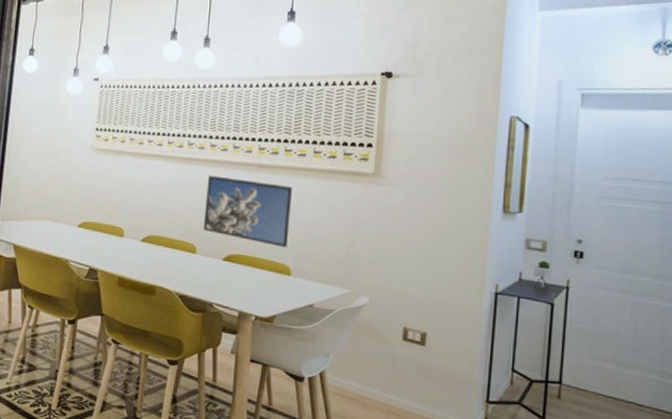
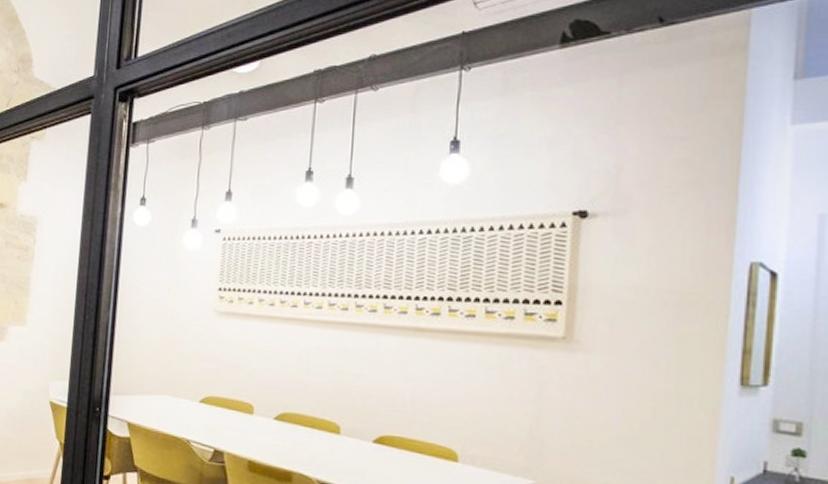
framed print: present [203,175,292,248] -> none [348,341,458,429]

